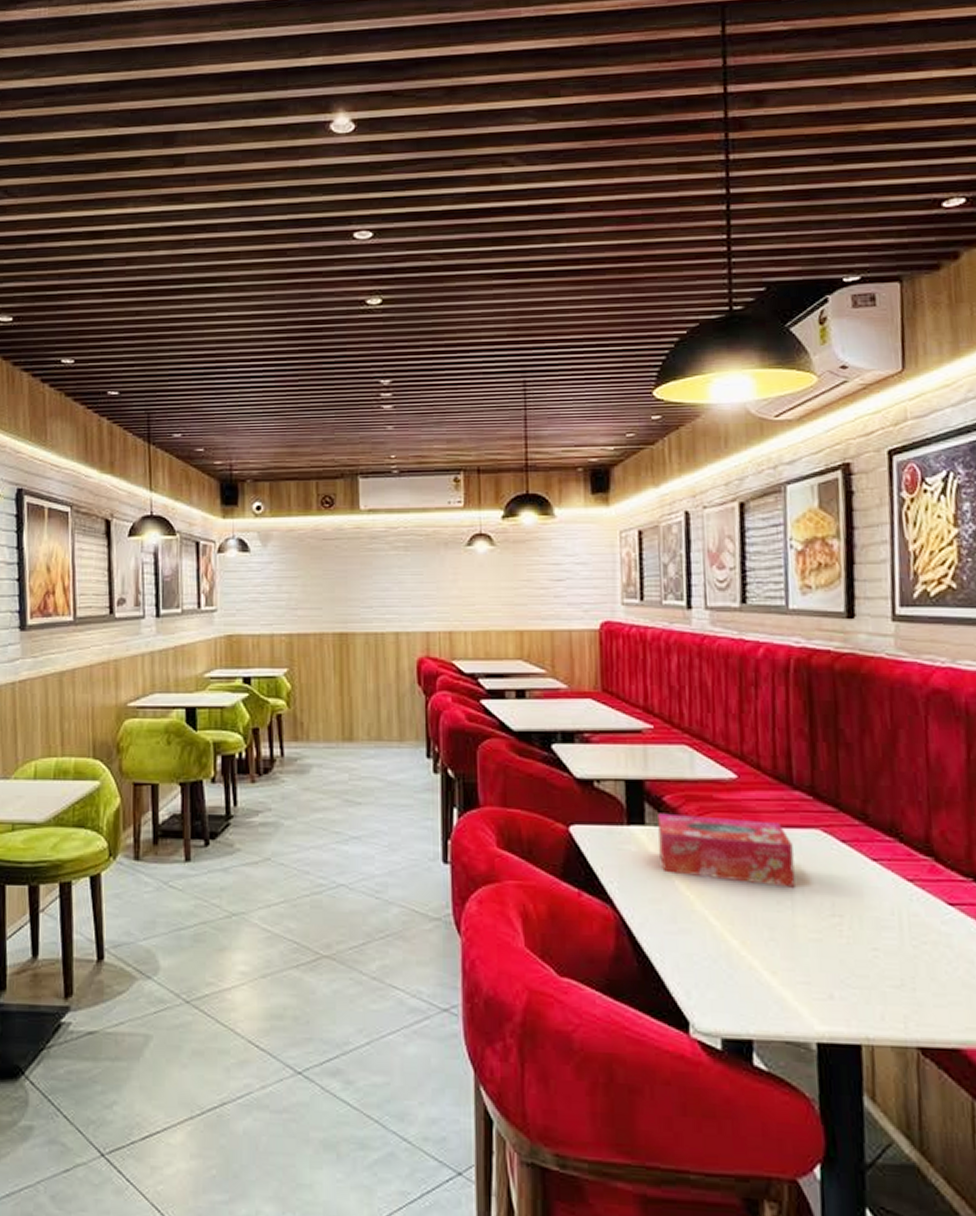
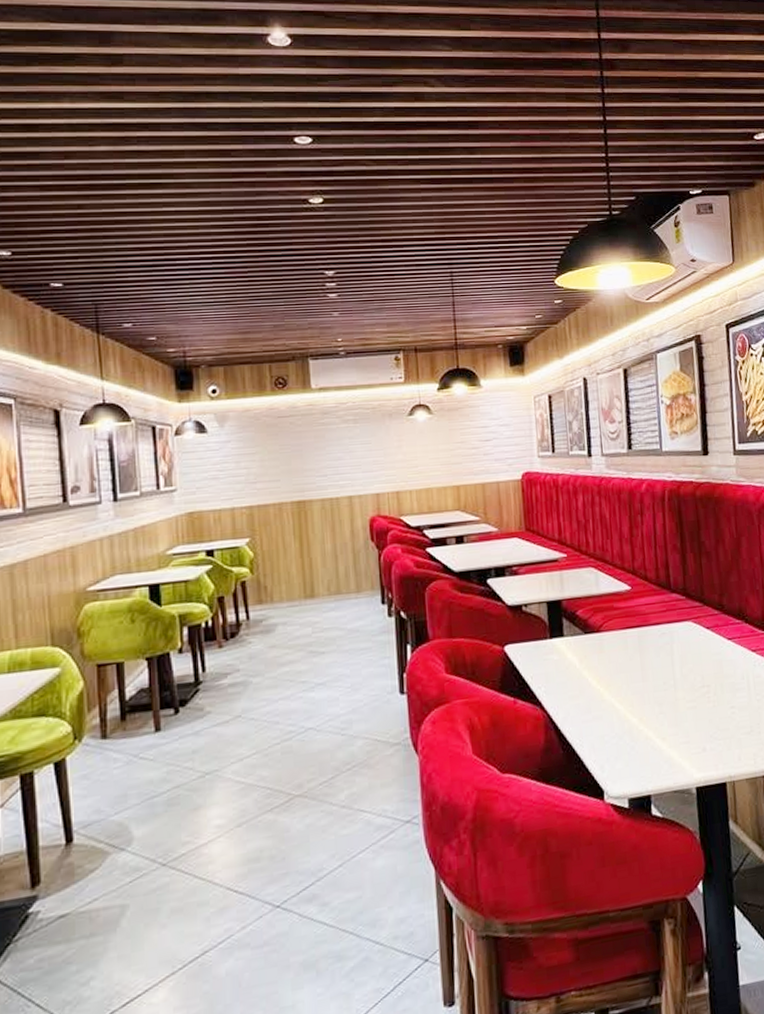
tissue box: present [658,813,795,888] -> none [573,620,676,673]

